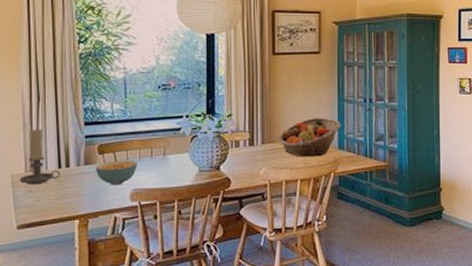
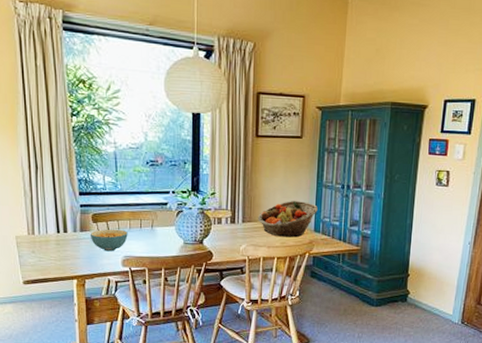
candle holder: present [20,129,61,185] -> none [24,196,60,246]

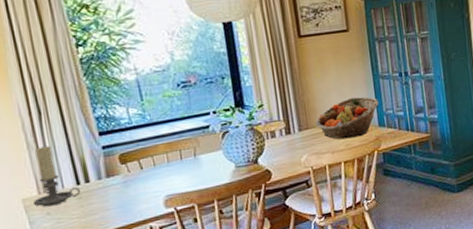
candle holder: none [24,196,60,246] -> present [34,146,81,207]
cereal bowl: present [90,229,128,252] -> none [119,165,167,195]

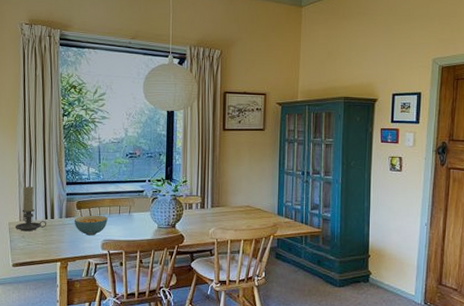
cereal bowl: none [119,165,167,195] -> present [74,215,108,236]
fruit basket: present [315,96,379,140] -> none [225,187,280,221]

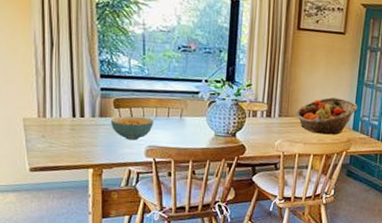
candle holder: present [16,186,47,232] -> none [33,75,75,131]
fruit basket: none [225,187,280,221] -> present [295,97,358,135]

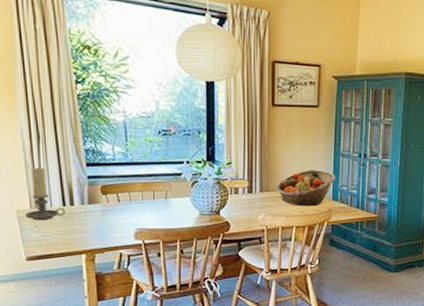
candle holder: none [33,75,75,131] -> present [26,167,66,221]
cereal bowl: present [110,115,154,141] -> none [99,201,140,225]

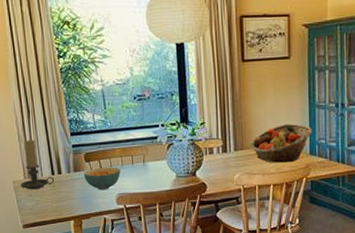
cereal bowl: none [99,201,140,225] -> present [83,167,121,190]

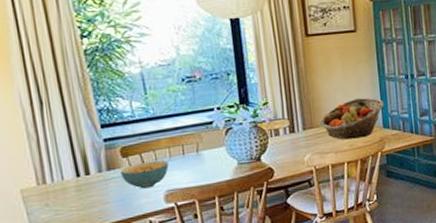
candle holder: present [21,140,55,190] -> none [32,136,81,198]

